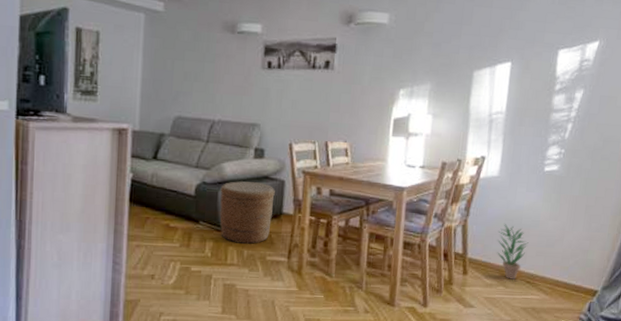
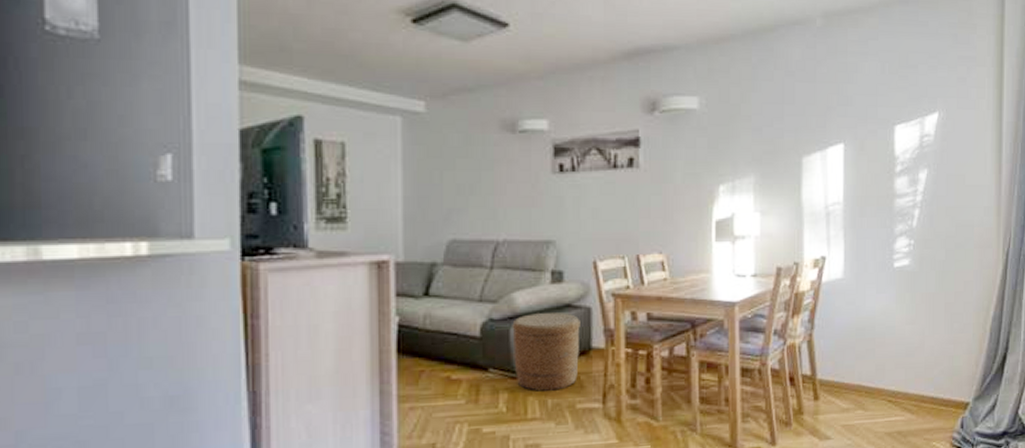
potted plant: present [496,224,529,280] -> none [850,334,885,400]

